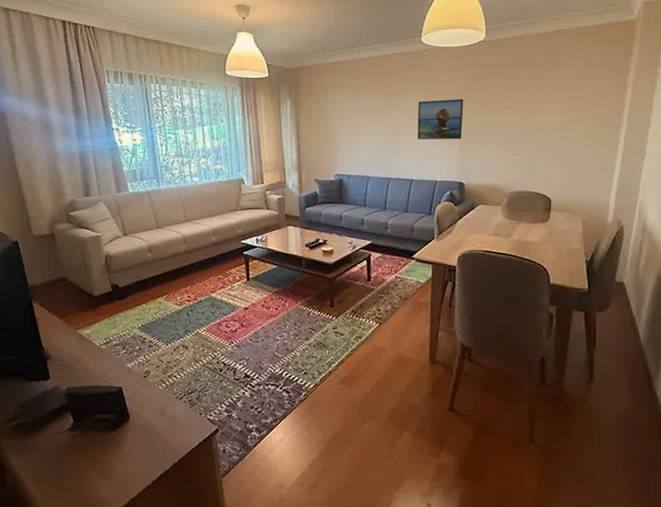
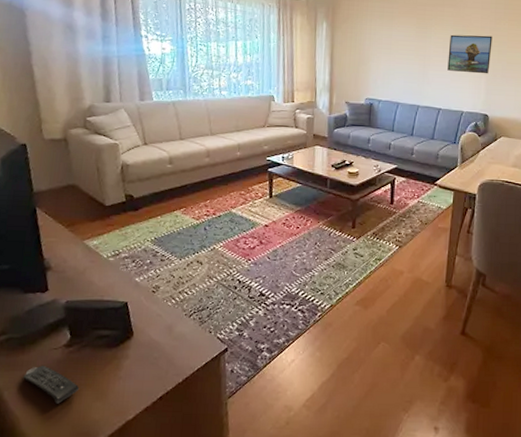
remote control: none [35,448,86,483] -> present [23,365,80,404]

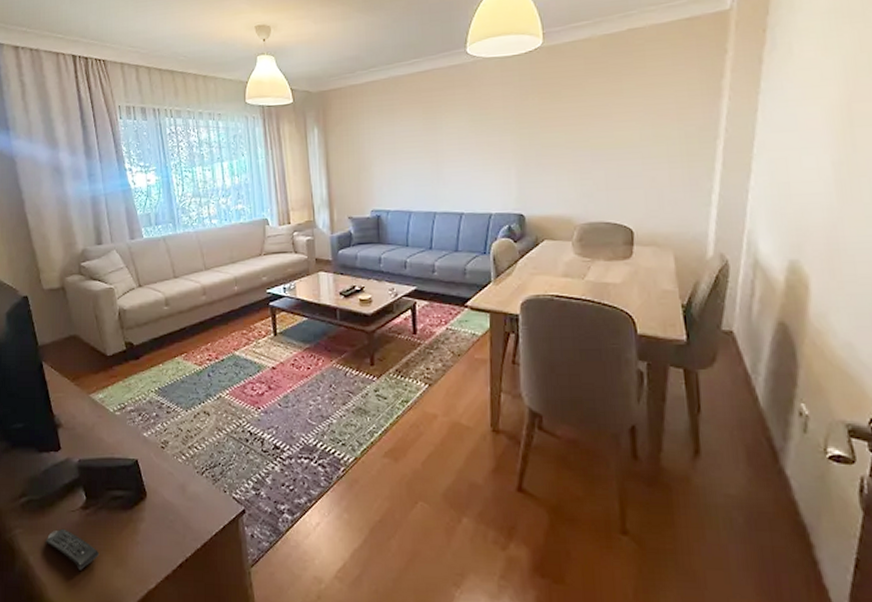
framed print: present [447,34,493,74] -> none [465,116,520,166]

